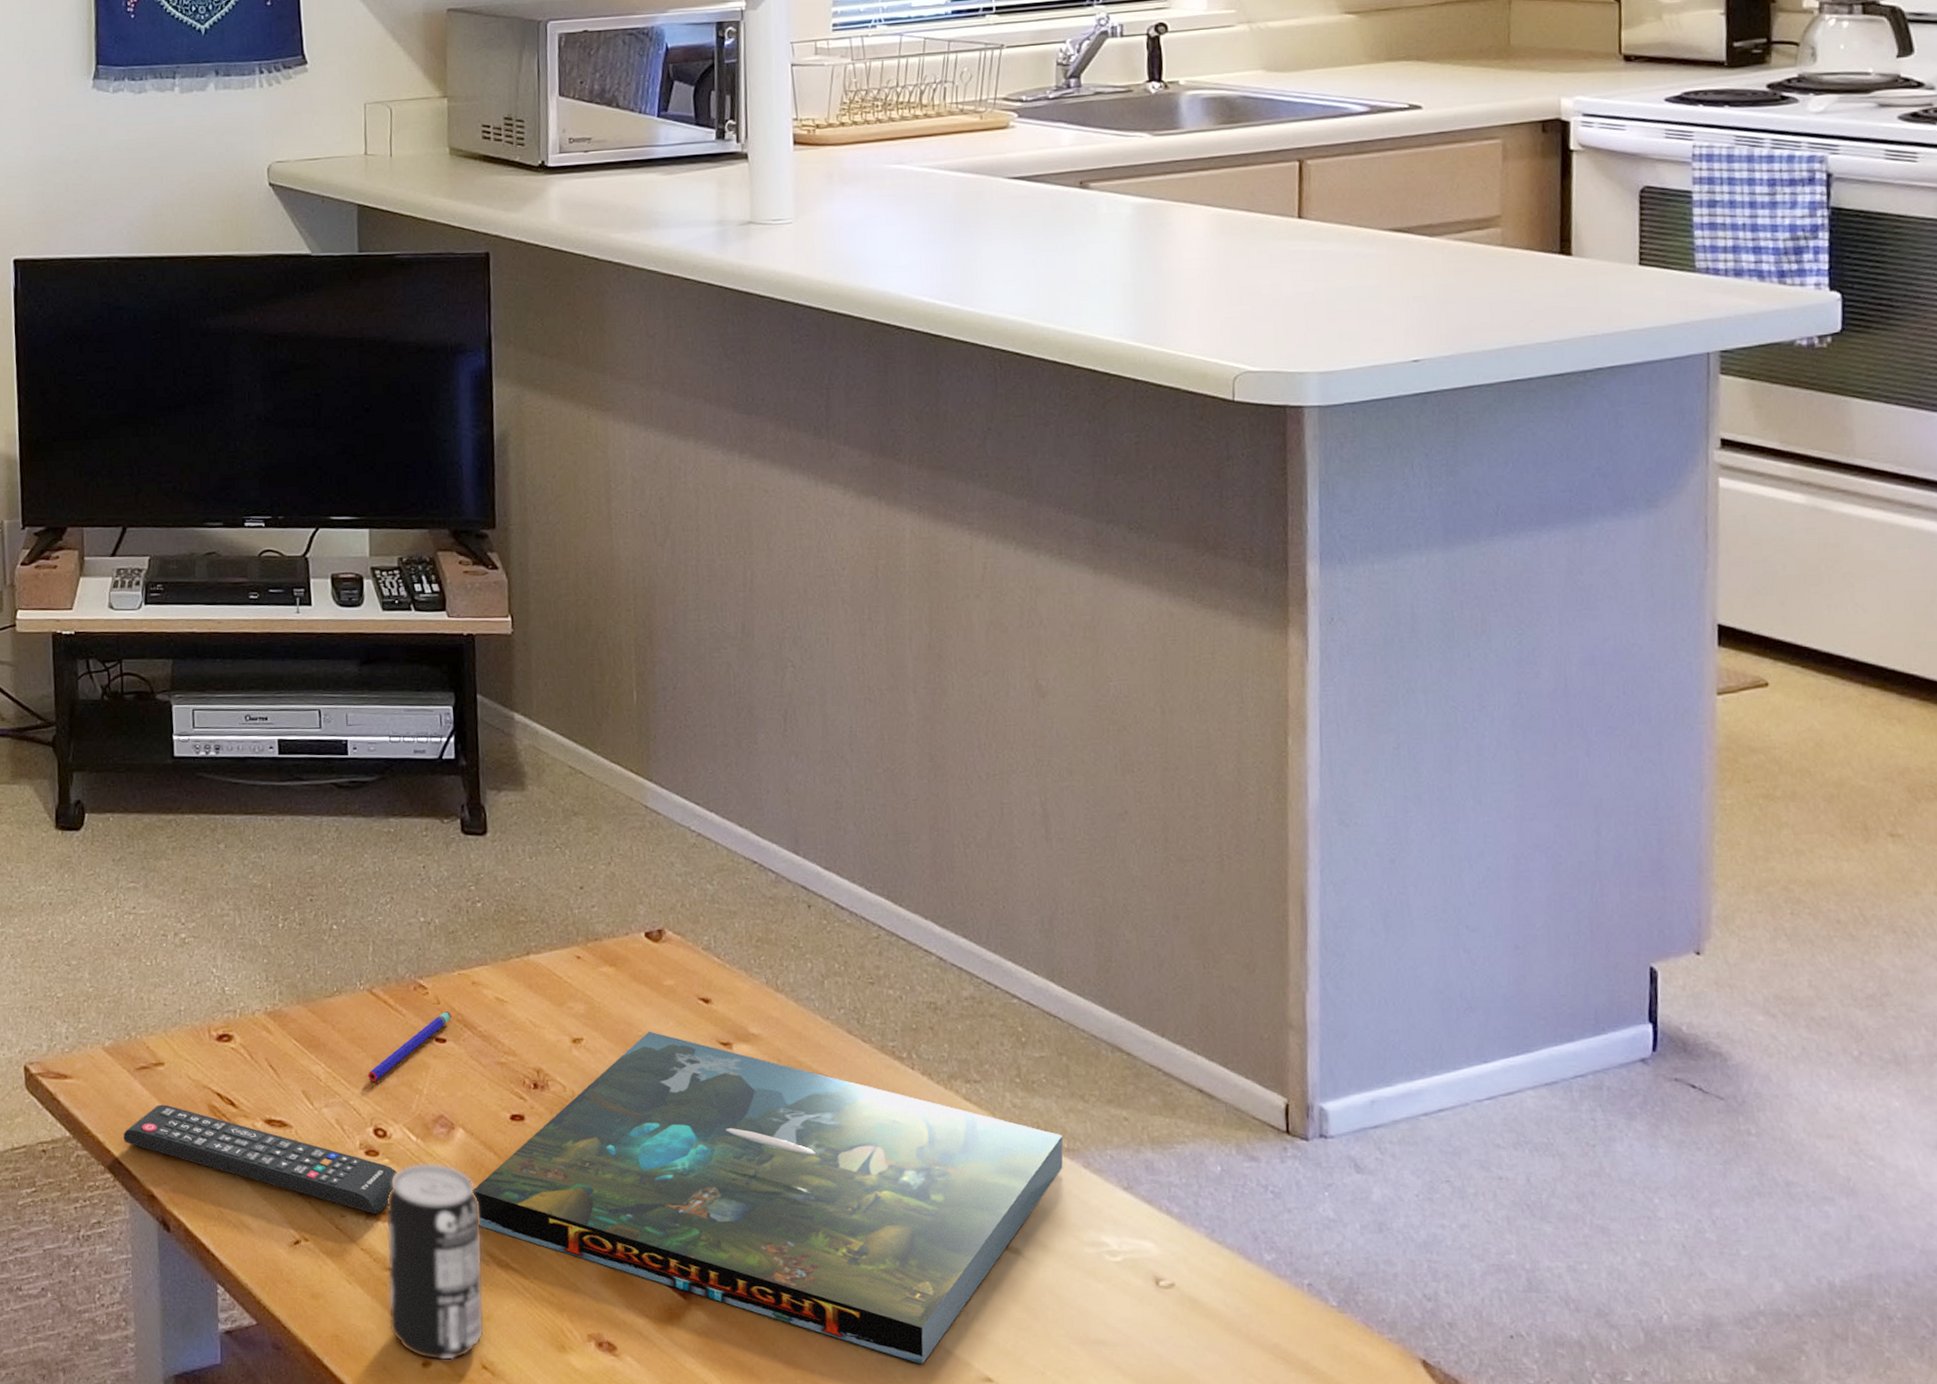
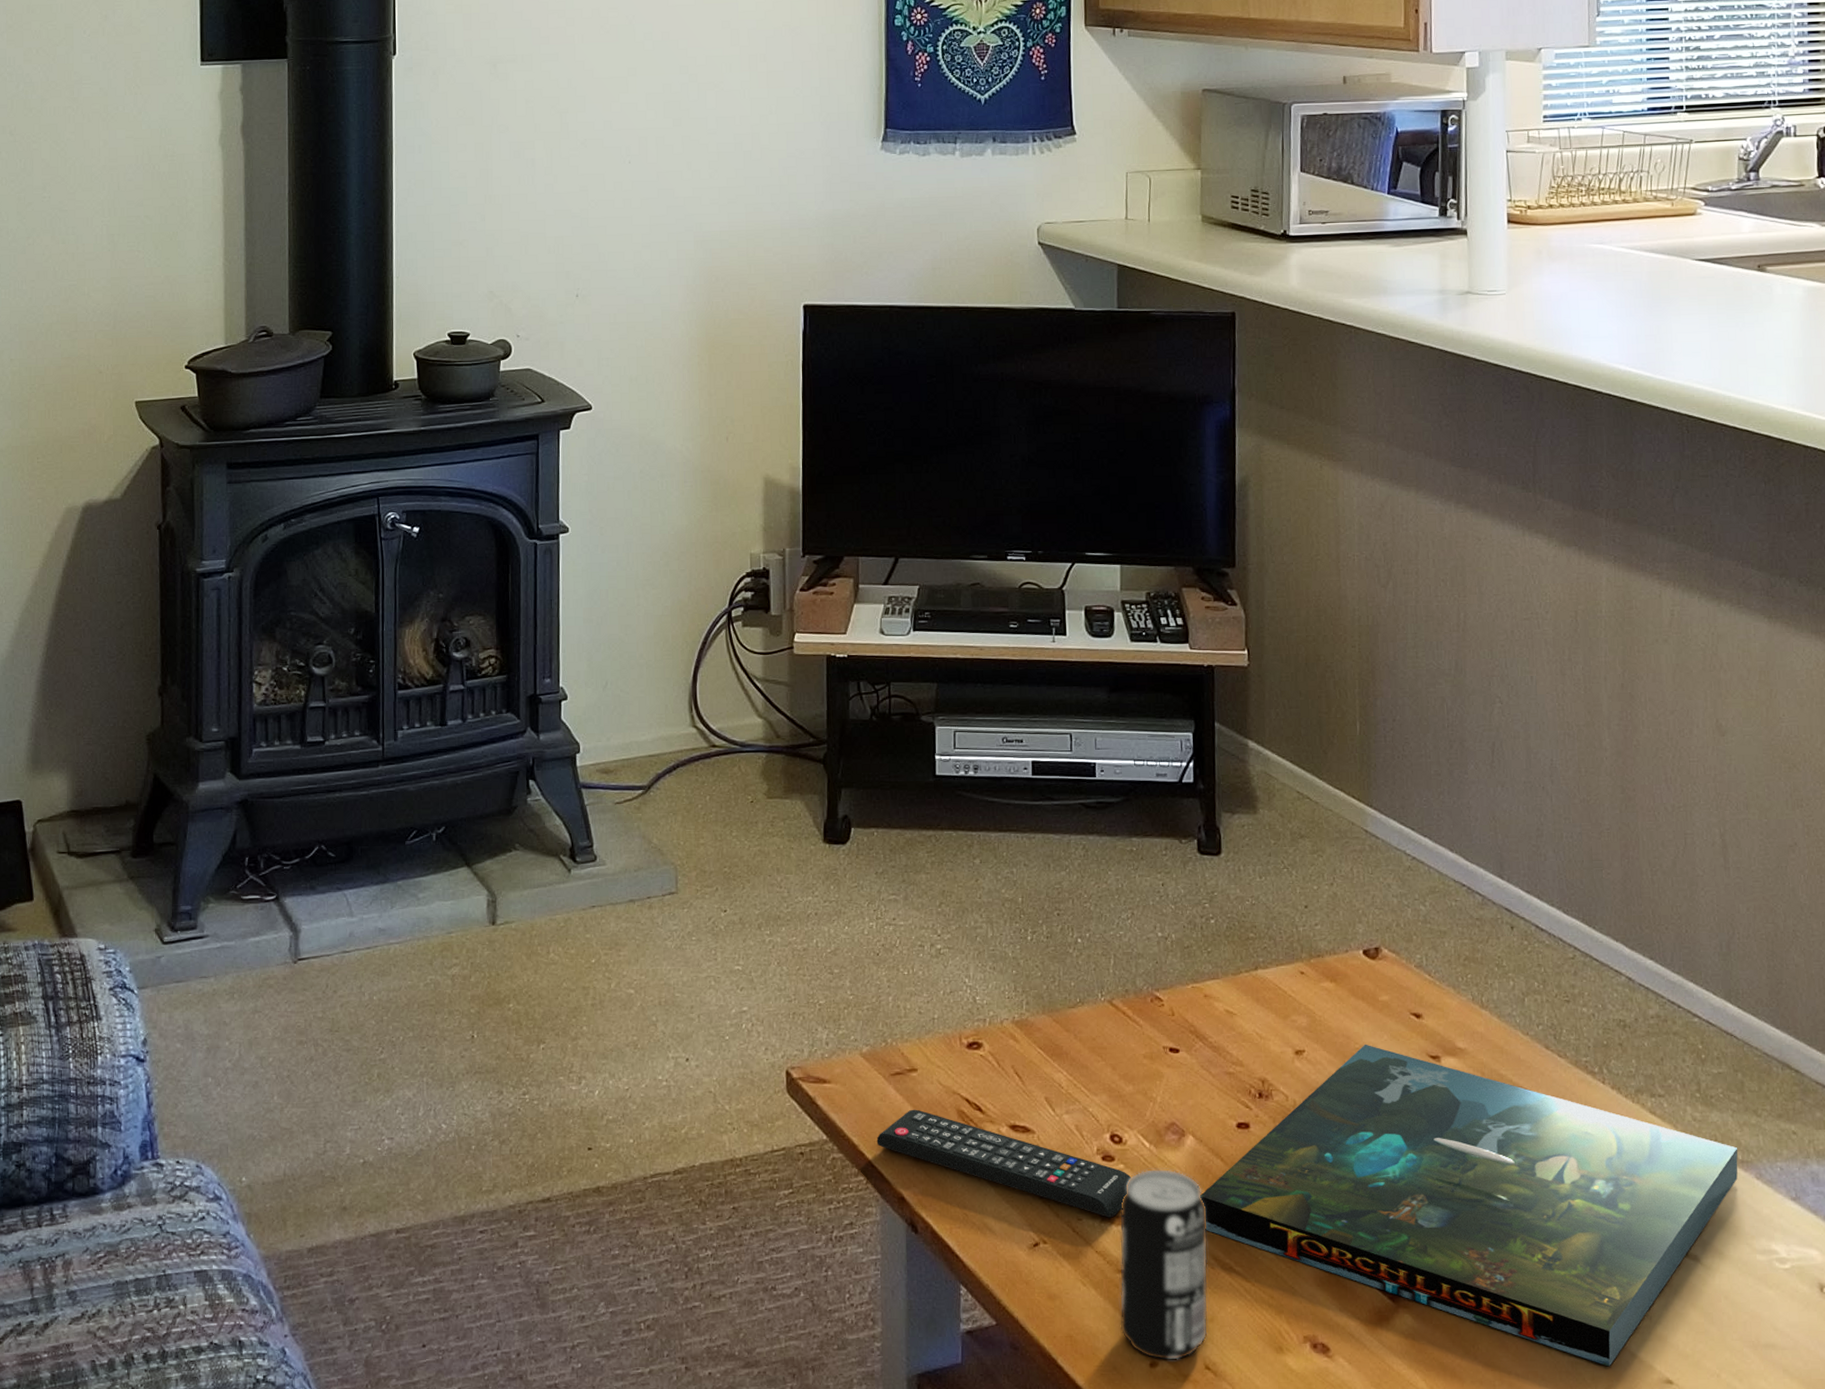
pen: present [368,1012,451,1081] -> none [1106,1023,1185,1089]

